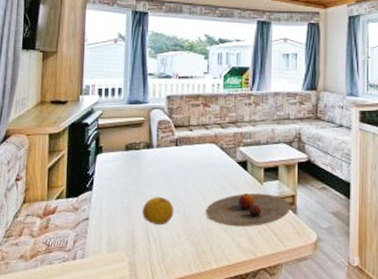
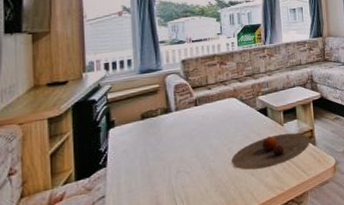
fruit: present [142,197,174,225] -> none [166,157,200,186]

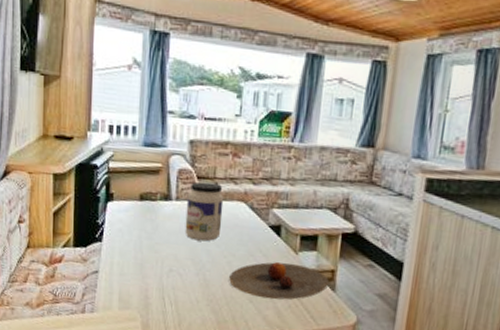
jar: none [185,88,219,140] -> present [185,182,224,242]

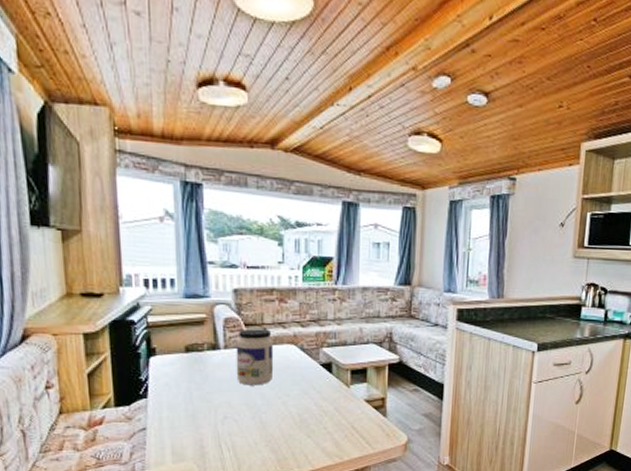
plate: present [229,261,330,300] -> none [286,396,381,432]

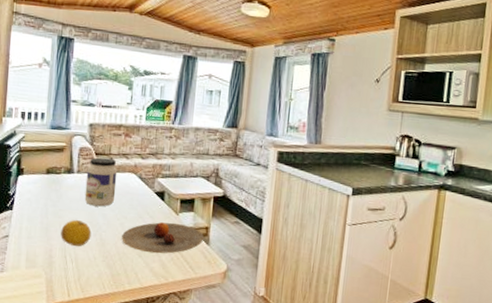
fruit: none [211,403,249,432] -> present [61,220,92,246]
plate: none [286,396,381,432] -> present [122,221,205,254]

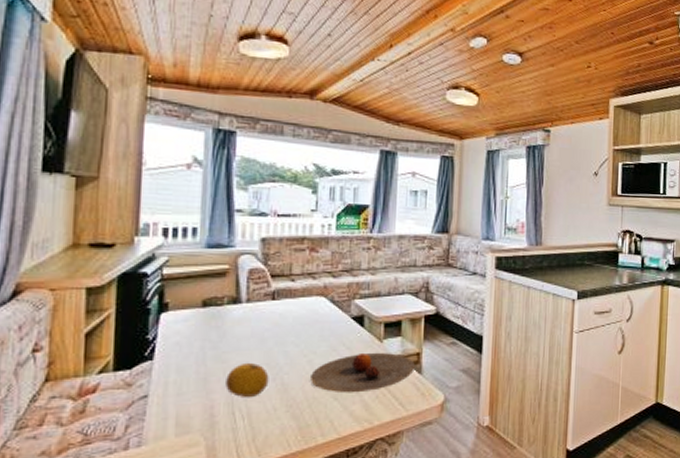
jar: present [84,157,118,207] -> none [258,280,302,343]

